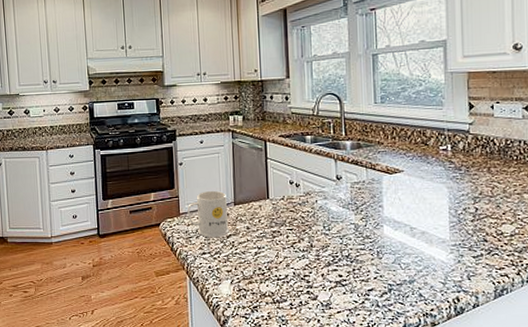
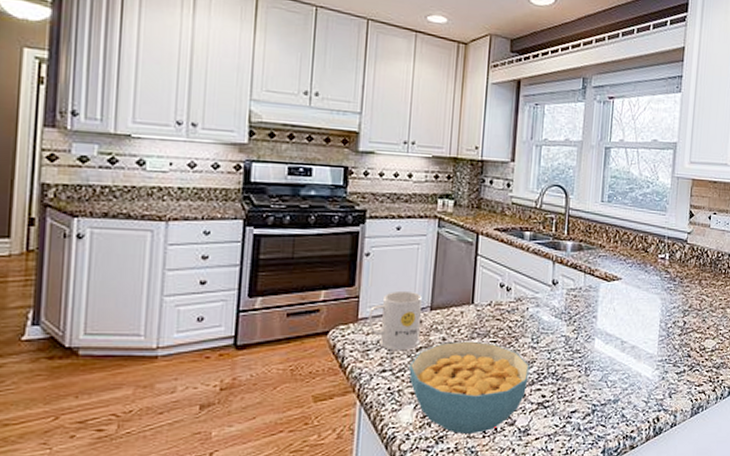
cereal bowl: none [223,229,325,306] -> present [409,341,530,435]

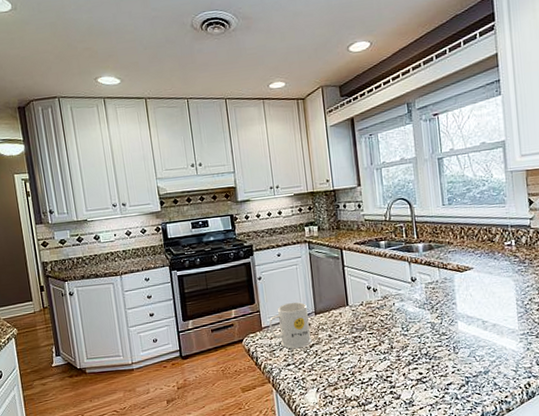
cereal bowl: present [409,341,530,435] -> none [307,335,405,409]

